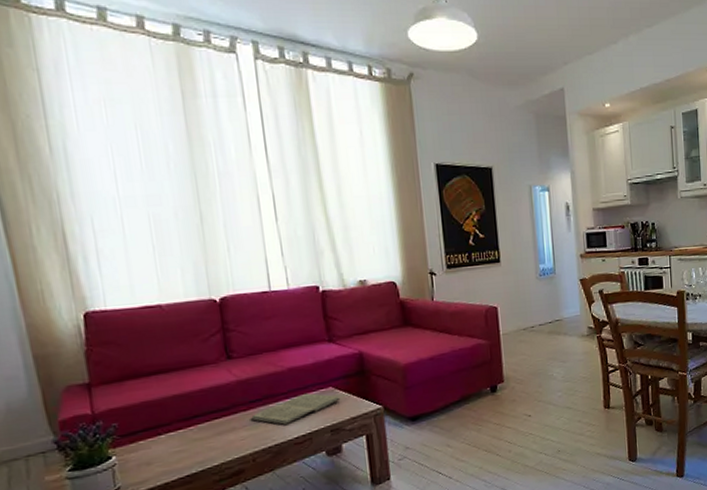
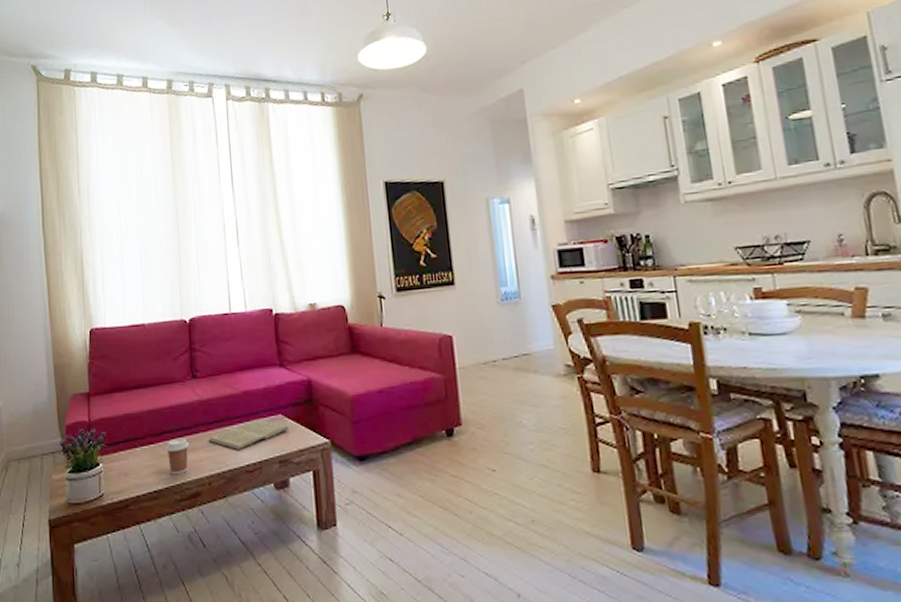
coffee cup: none [197,419,227,457] -> present [165,437,189,475]

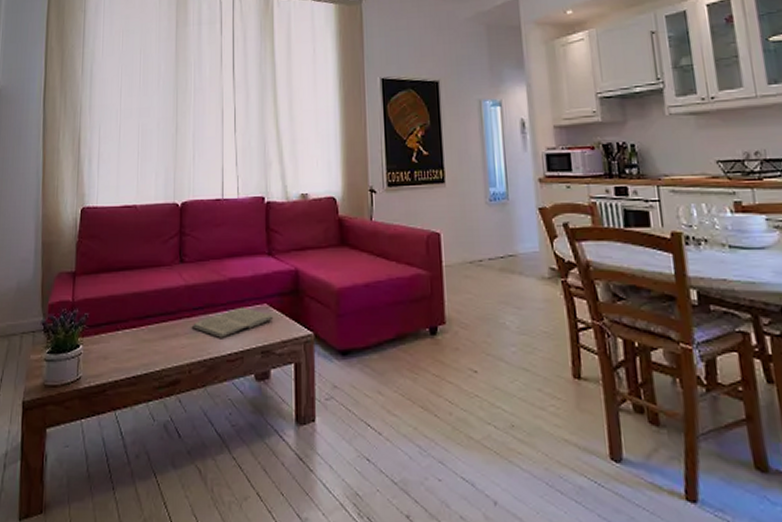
coffee cup: present [165,437,189,475] -> none [147,322,172,361]

